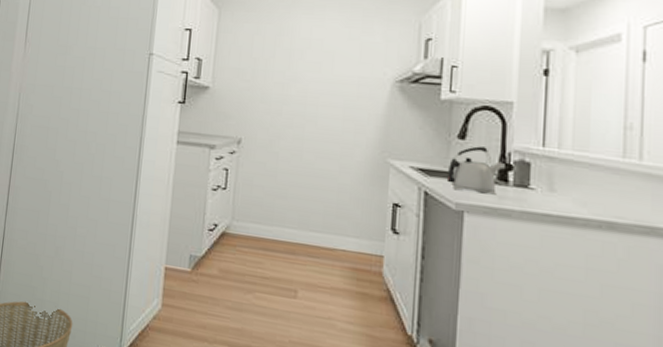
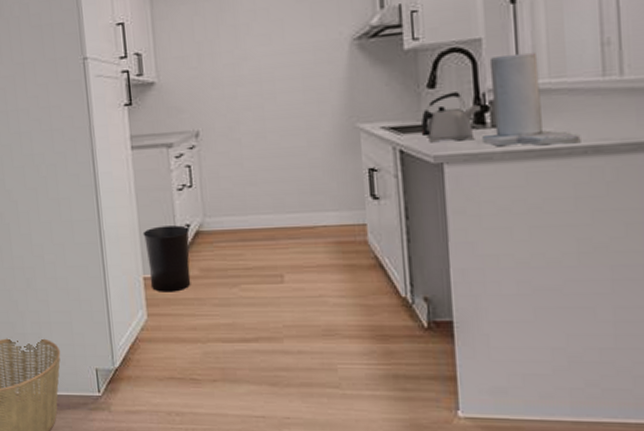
waste bin: none [170,220,216,287] -> present [143,225,191,292]
paper towel: none [503,121,597,217] -> present [482,52,581,147]

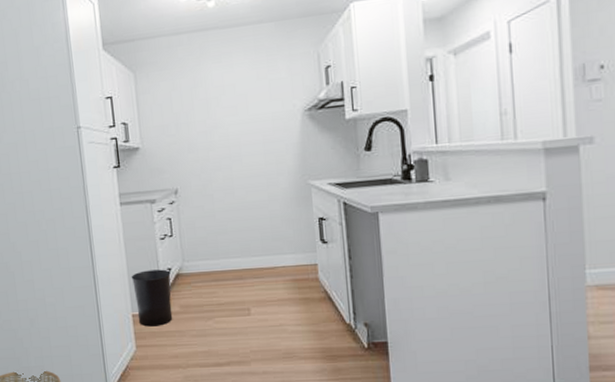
kettle: present [420,92,479,143] -> none [360,153,406,196]
paper towel: present [482,52,581,147] -> none [409,120,485,198]

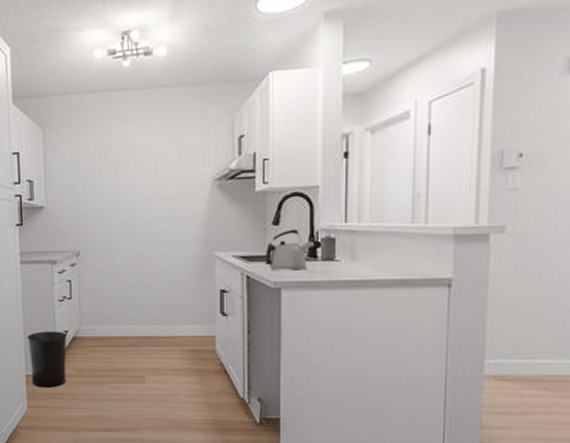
kettle: none [360,153,406,196] -> present [265,229,312,271]

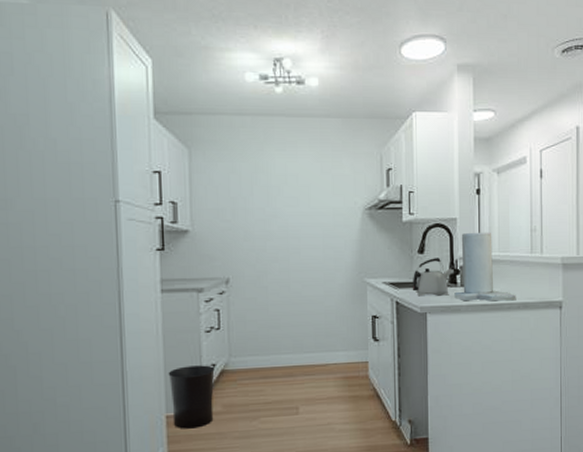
paper towel: none [314,199,391,278] -> present [454,232,516,302]

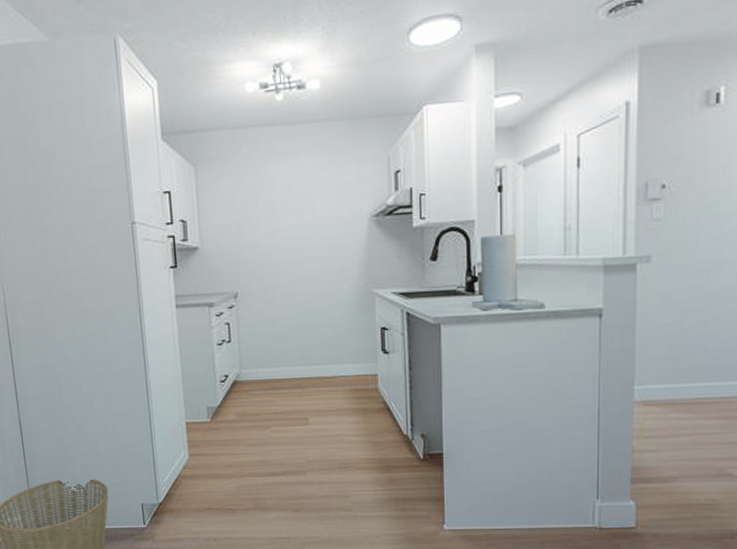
waste bin: present [168,365,215,429] -> none [185,376,228,435]
kettle: present [412,258,453,297] -> none [424,264,470,307]

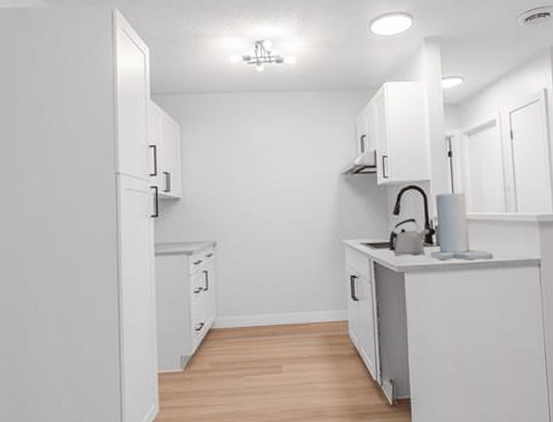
kettle: none [424,264,470,307] -> present [388,218,428,257]

